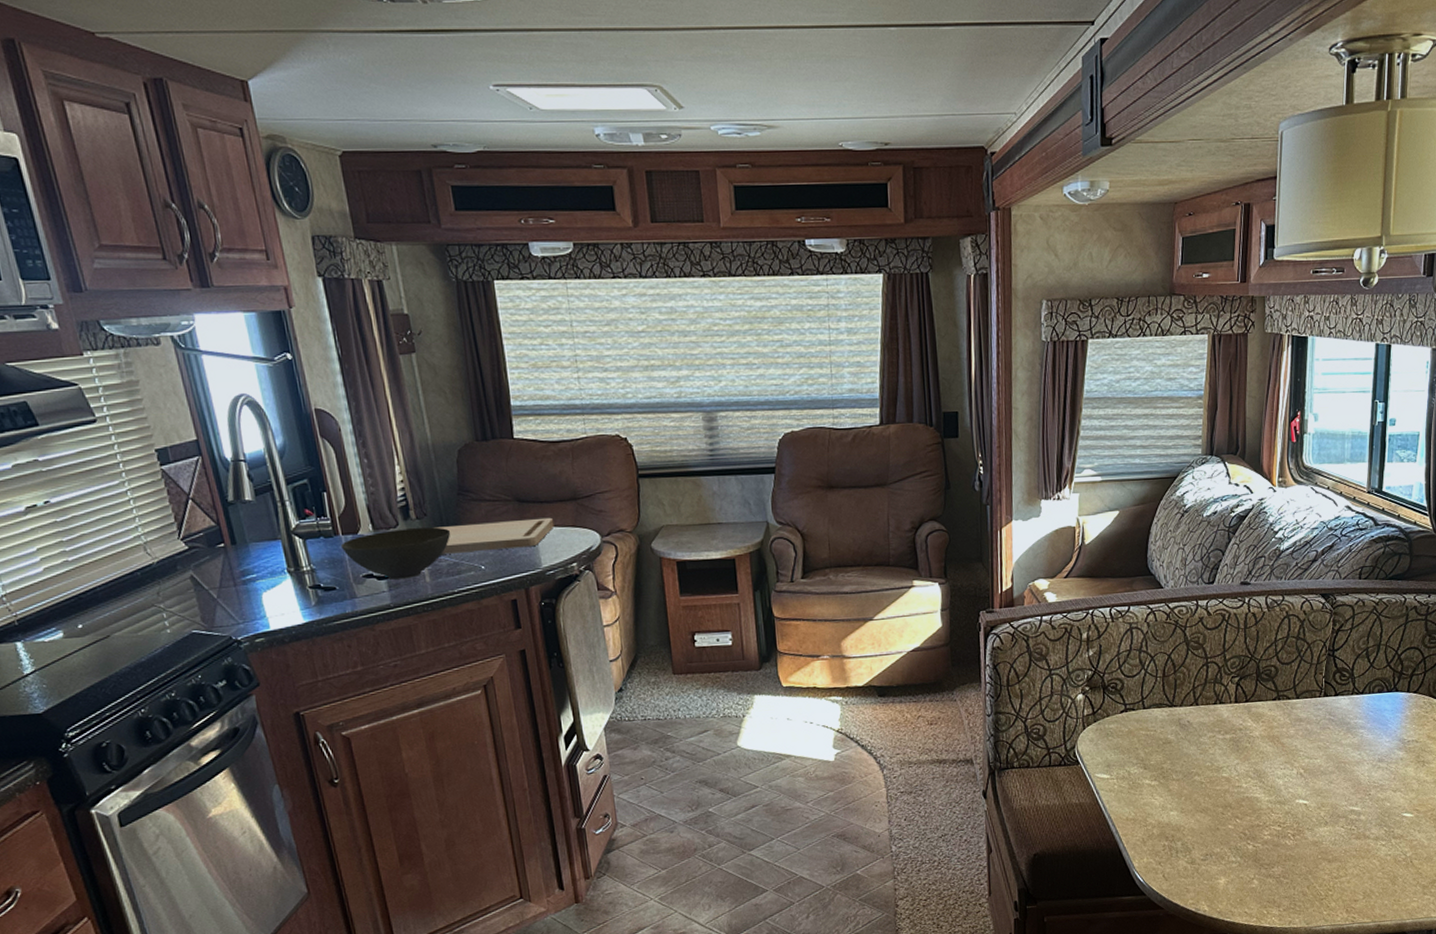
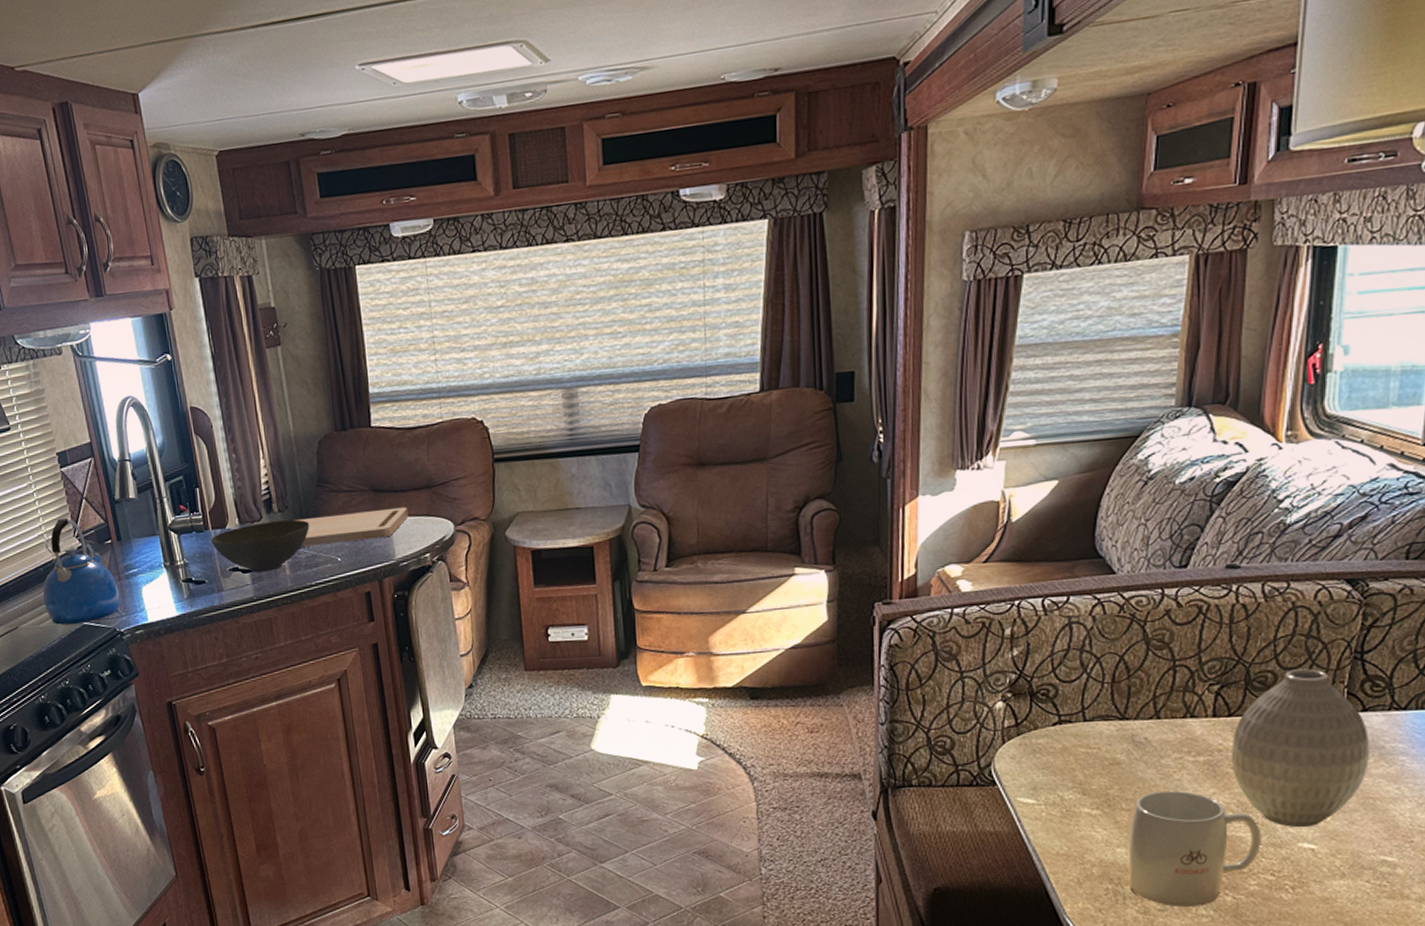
kettle: none [141,520,236,633] -> present [43,518,120,625]
mug: none [1178,762,1271,856] -> present [1128,790,1262,907]
vase: none [1248,663,1341,788] -> present [1231,668,1371,828]

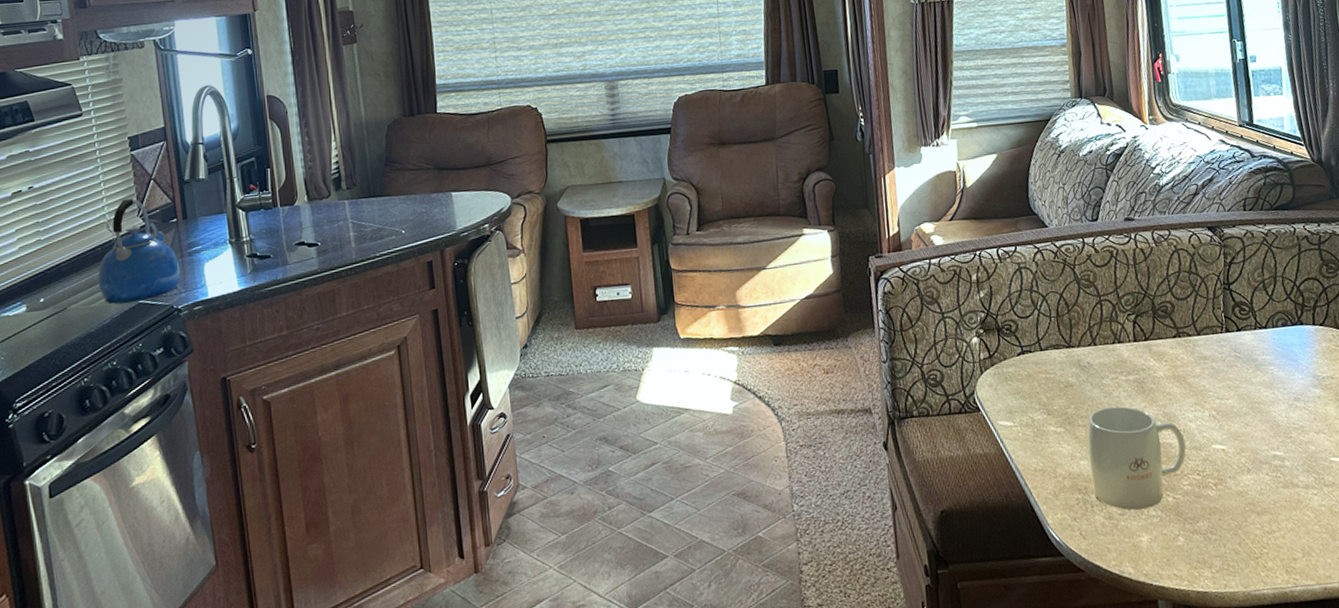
bowl: present [210,519,310,573] -> none [278,196,377,246]
cutting board: present [295,506,409,547] -> none [362,182,470,221]
vase: present [1231,668,1371,828] -> none [1150,298,1250,432]

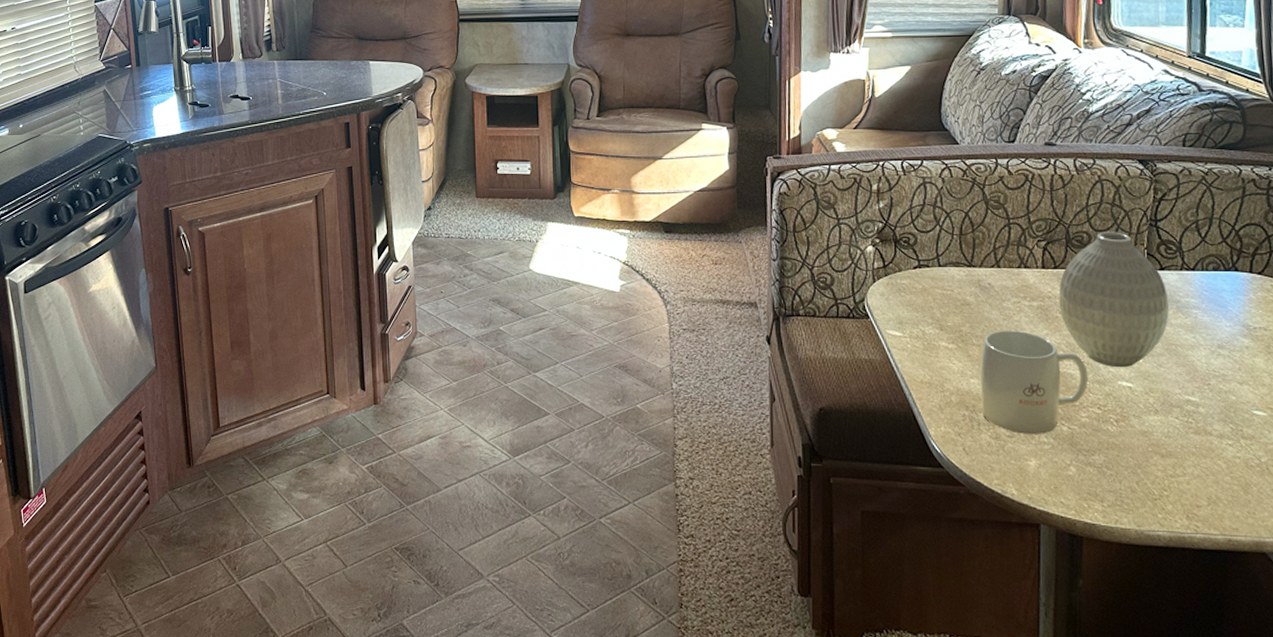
kettle: present [98,199,180,304] -> none [66,45,133,135]
vase: none [1150,298,1250,432] -> present [1058,232,1170,368]

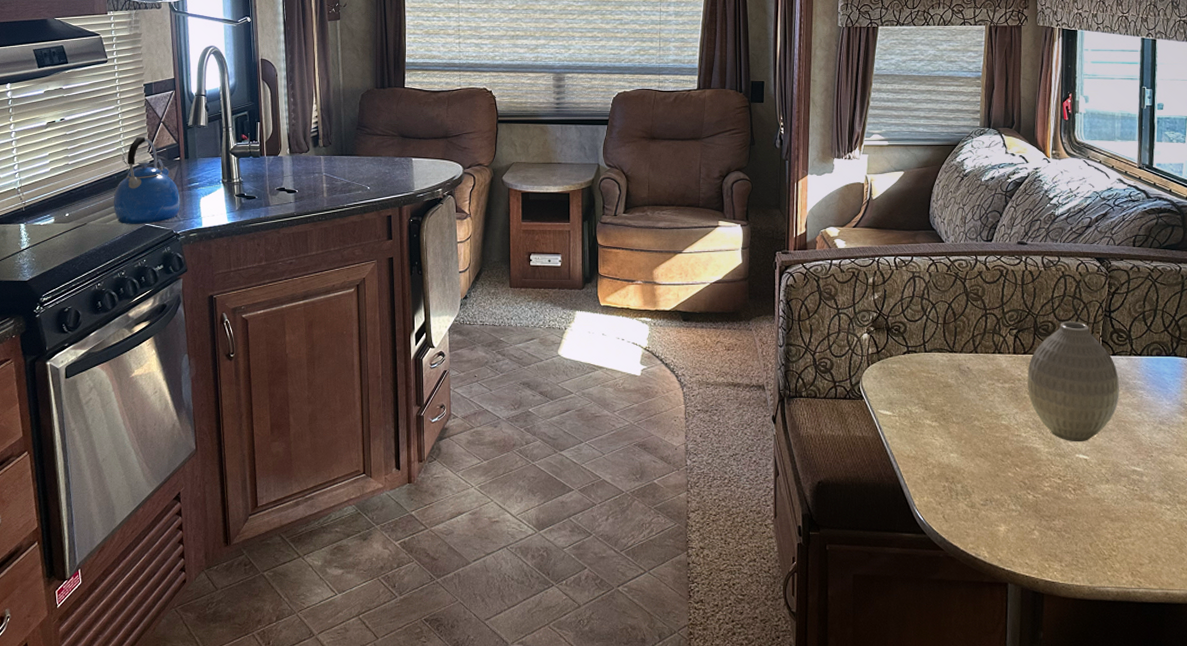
kettle: none [66,45,133,135] -> present [113,137,180,224]
mug: present [980,330,1089,434] -> none [958,409,1051,502]

